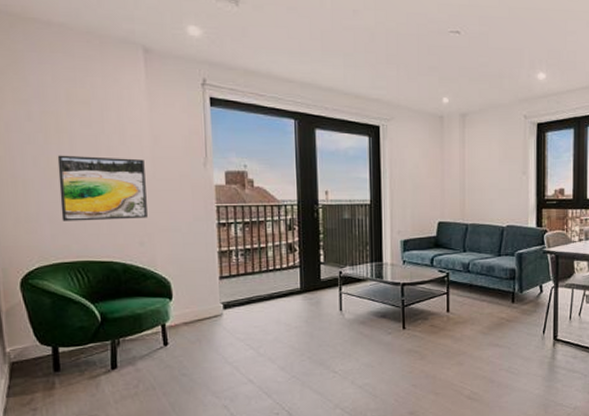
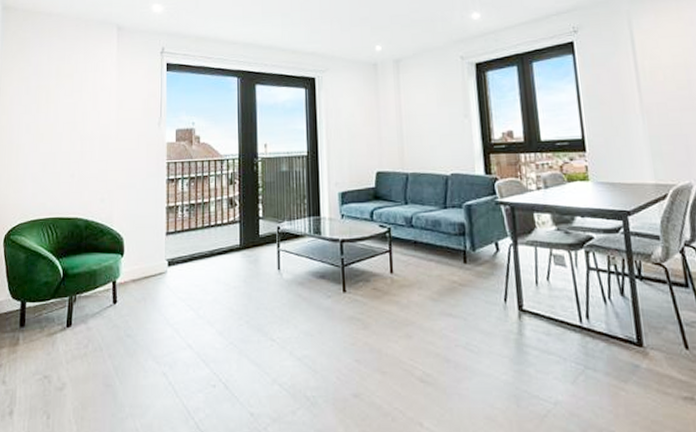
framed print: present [57,155,148,221] -> none [42,121,110,181]

